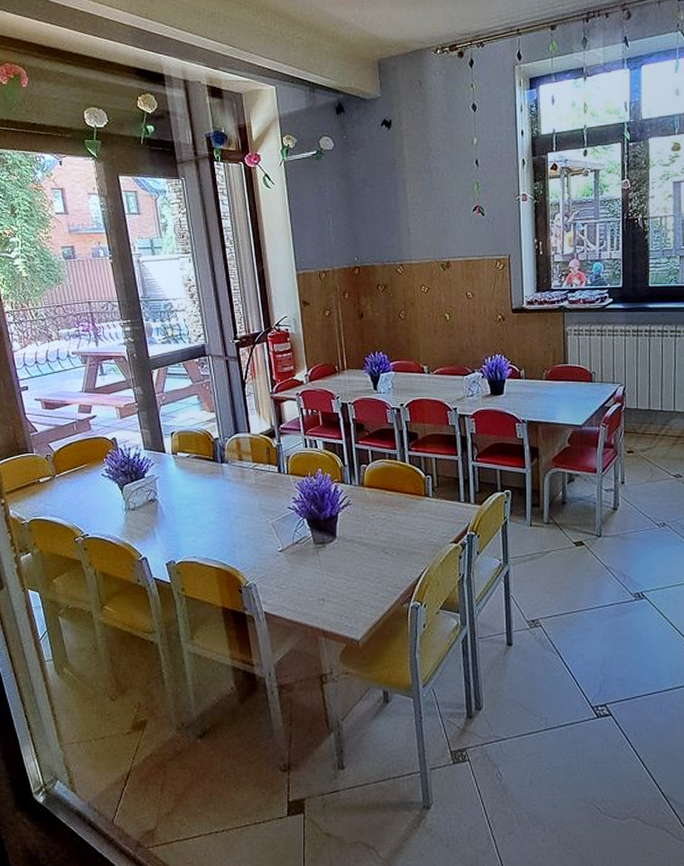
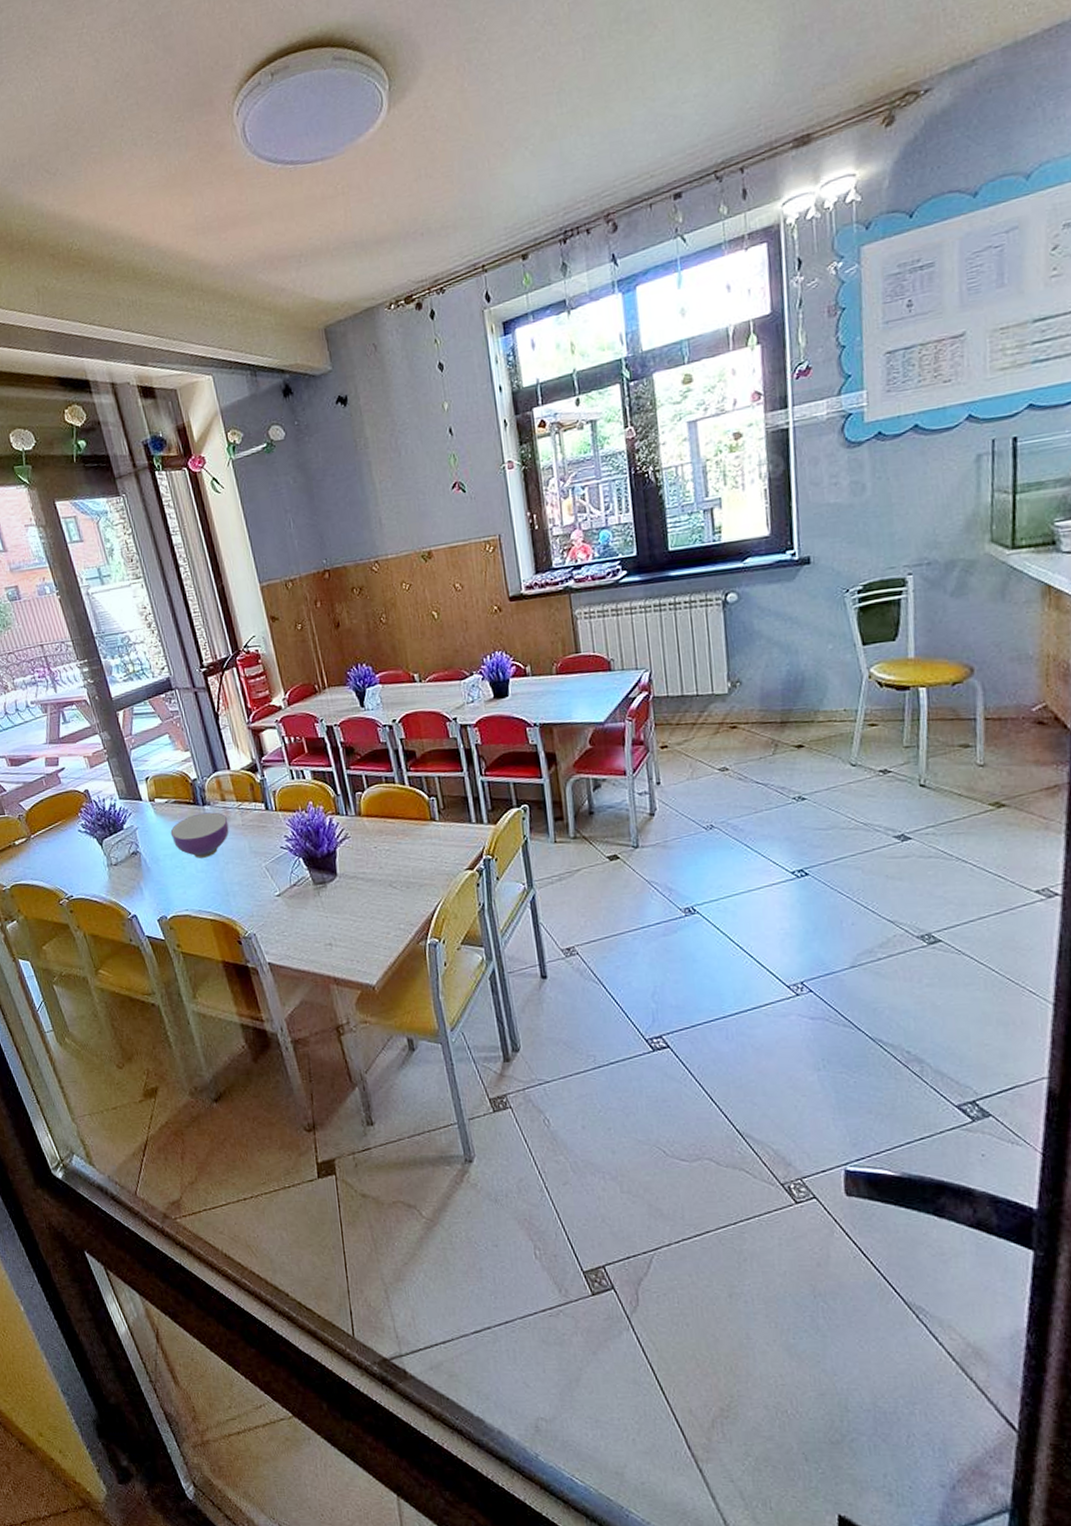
bowl: none [188,470,243,511] -> present [170,812,229,858]

